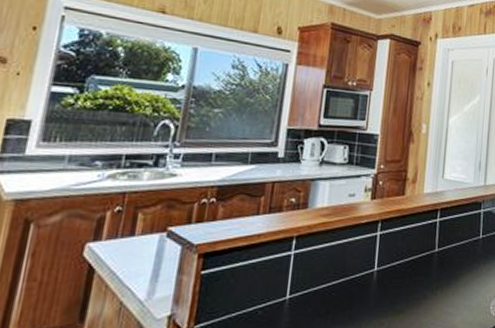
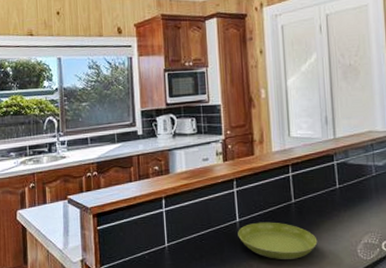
saucer: none [373,272,454,317] -> present [238,222,318,259]

